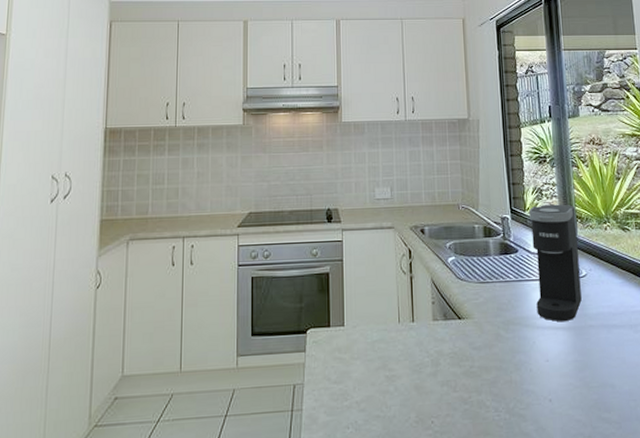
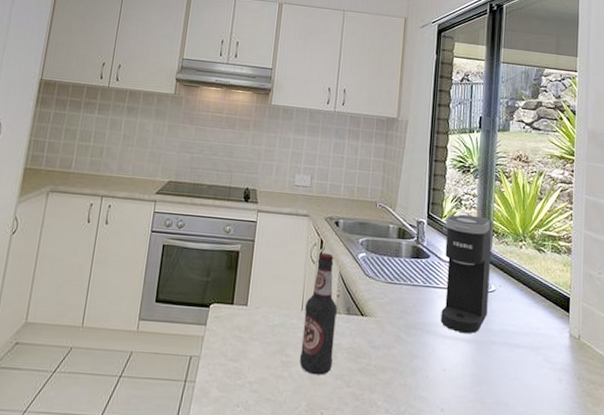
bottle: none [402,262,437,385] -> present [300,252,338,376]

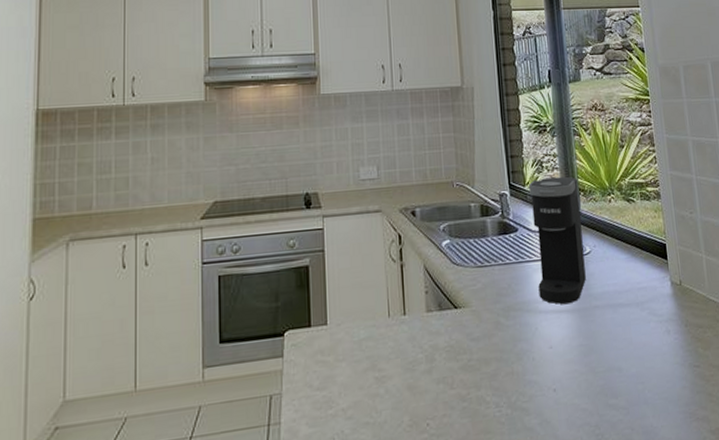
bottle: present [300,252,338,376] -> none [392,247,432,385]

